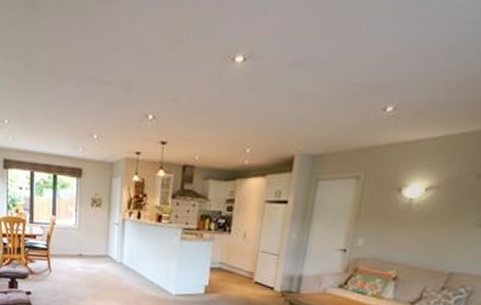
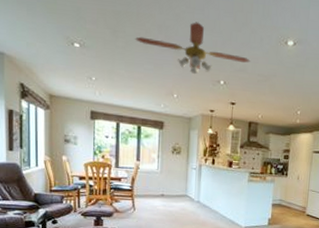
ceiling fan: none [49,43,186,109] -> present [134,22,251,75]

